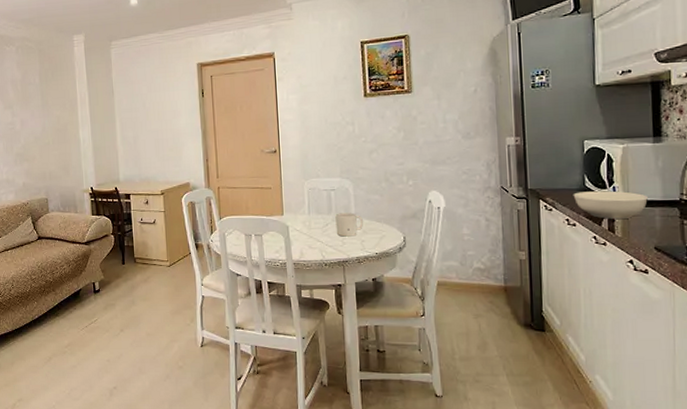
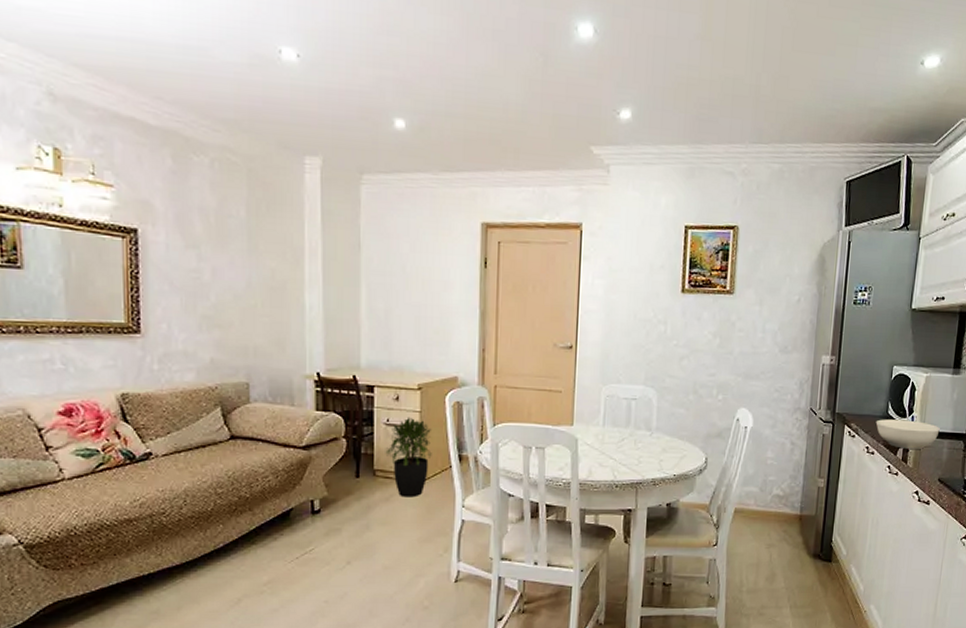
potted plant: none [141,216,175,279] -> present [385,417,432,498]
mug: present [335,212,363,237] -> none [632,426,664,455]

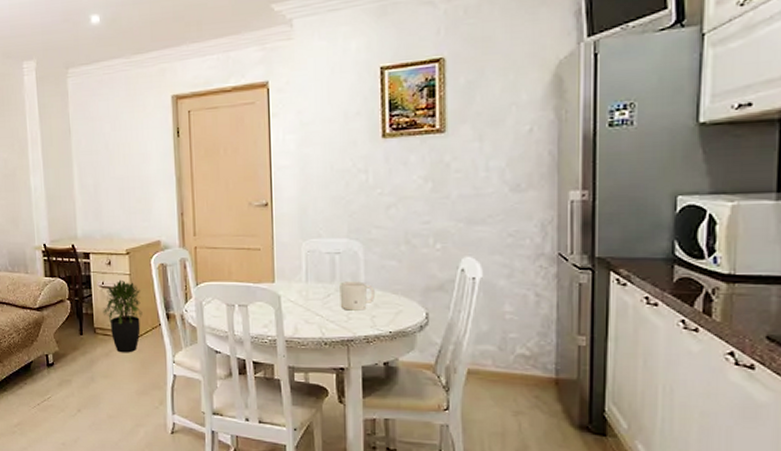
mug: none [632,426,664,455] -> present [339,281,375,311]
bowl: present [875,419,940,449] -> none [656,262,762,298]

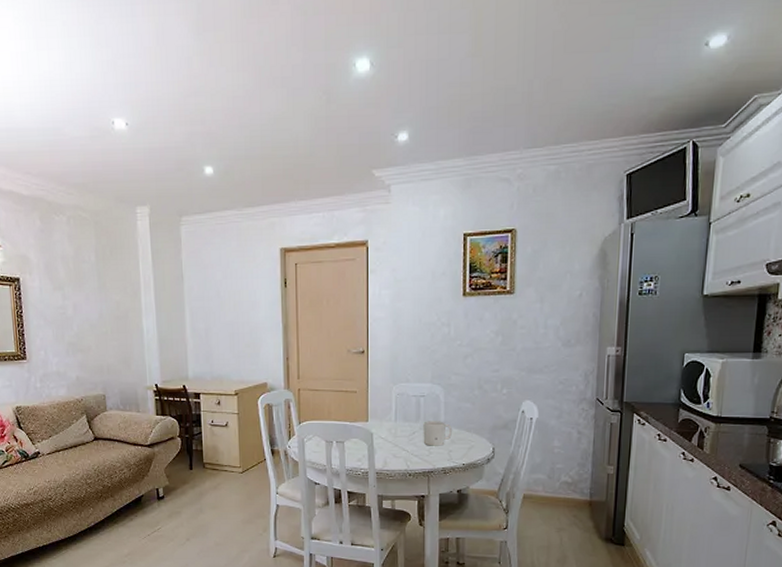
potted plant: present [102,279,143,353] -> none [212,418,249,486]

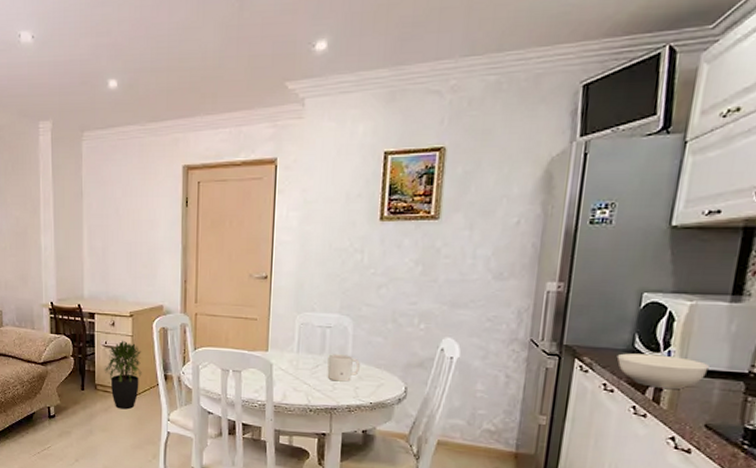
potted plant: none [212,418,249,486] -> present [104,340,142,410]
bowl: none [667,406,740,435] -> present [616,353,709,389]

